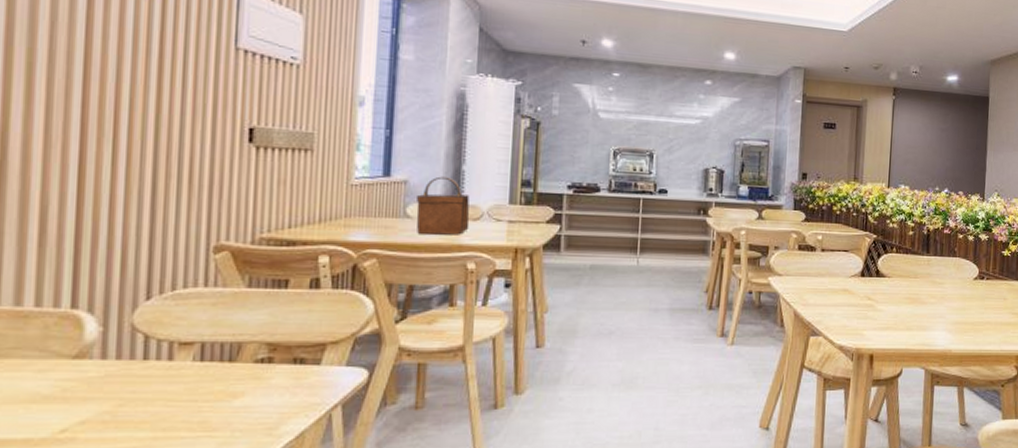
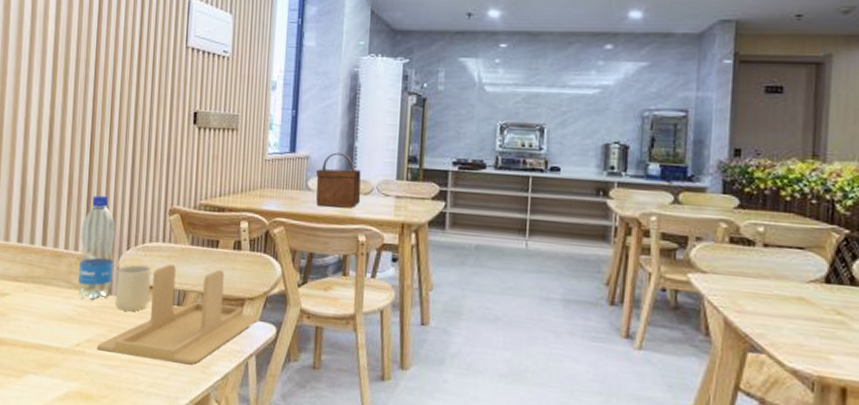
bottle: none [62,233,126,369] -> present [78,195,116,300]
napkin holder: none [99,313,345,432] -> present [98,264,259,364]
cup: none [127,318,187,377] -> present [115,264,151,312]

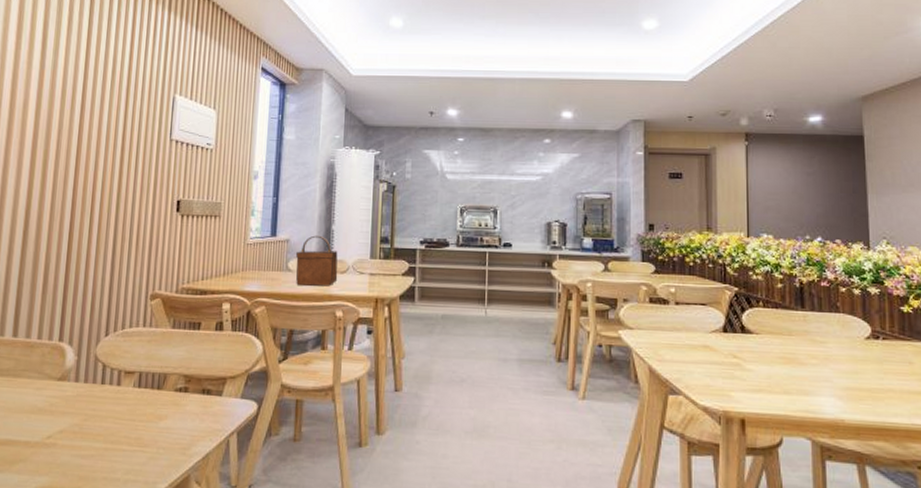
bottle: present [78,195,116,300] -> none [51,284,94,389]
napkin holder: present [98,264,259,364] -> none [71,348,240,447]
cup: present [115,264,151,312] -> none [91,351,131,399]

